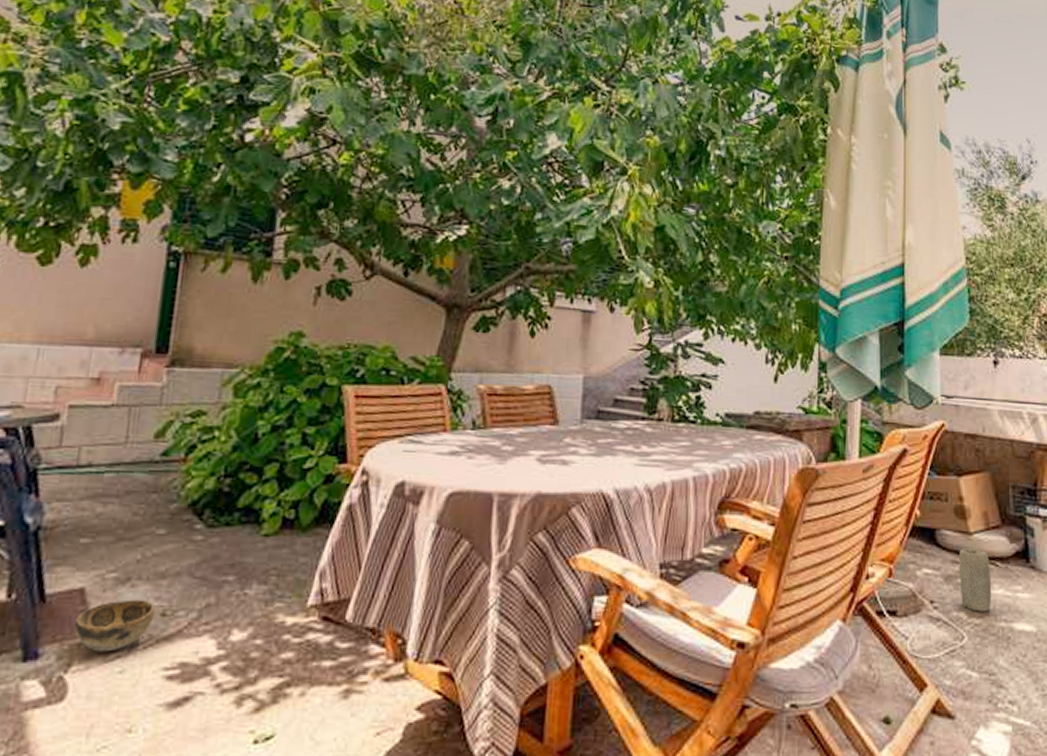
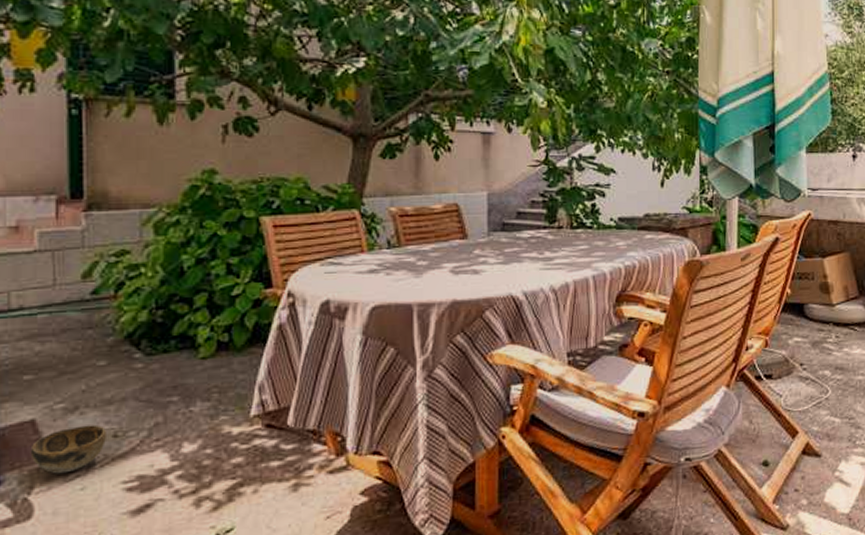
vase: present [959,548,992,612] -> none [824,317,851,369]

